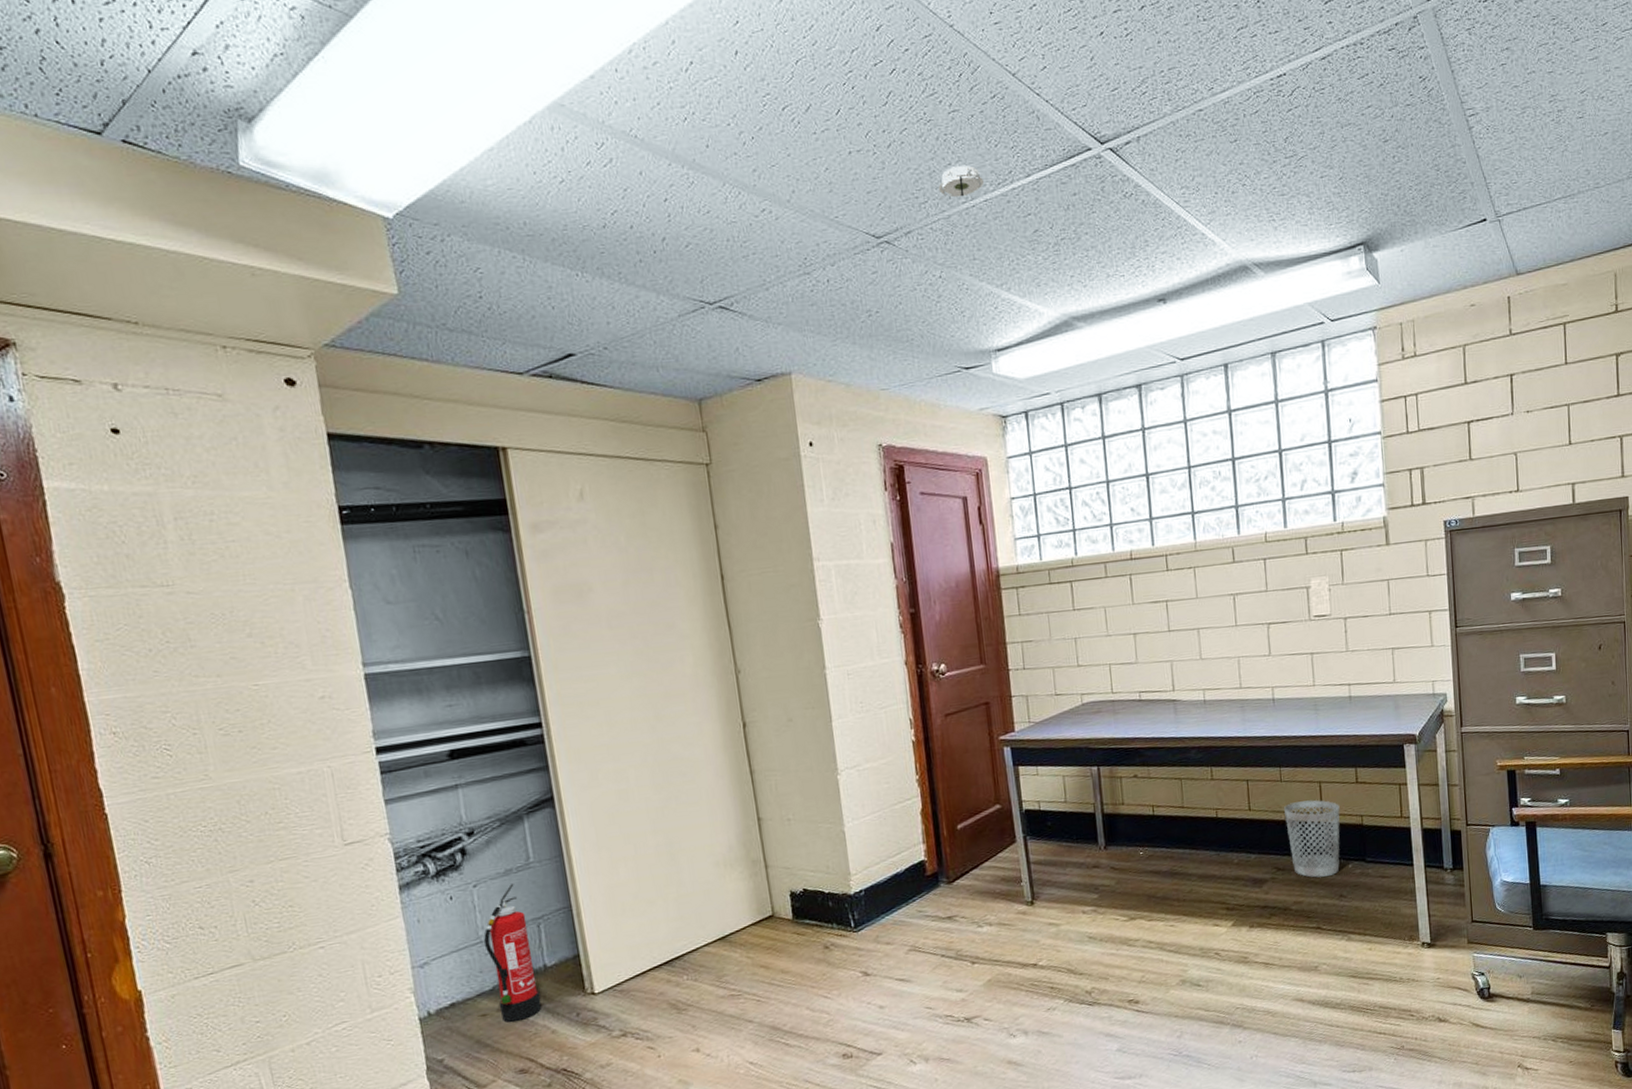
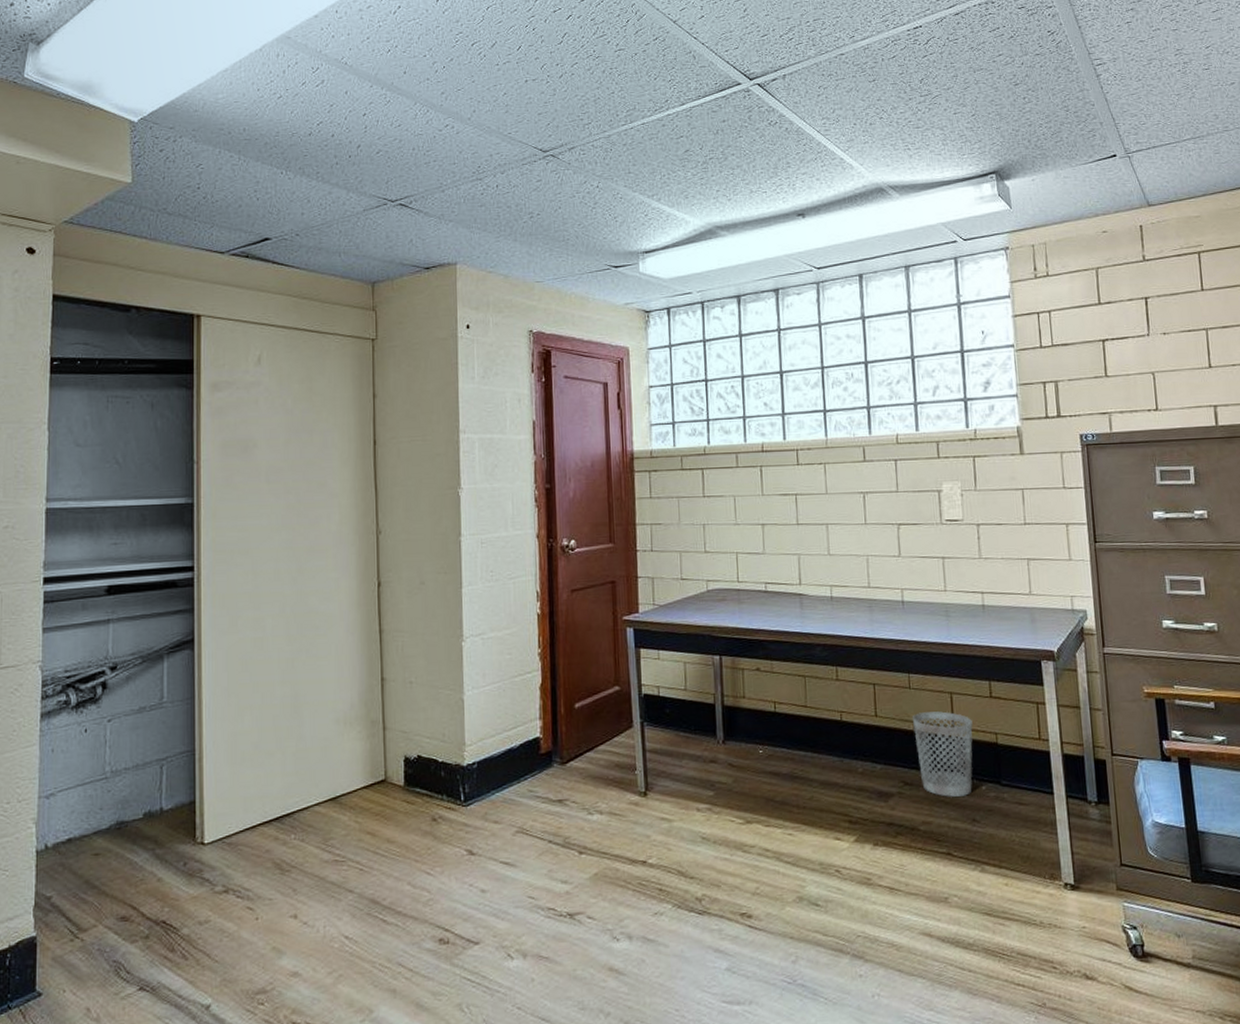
fire extinguisher: present [484,884,542,1023] -> none [109,722,152,866]
smoke detector: present [938,165,985,200] -> none [600,93,643,122]

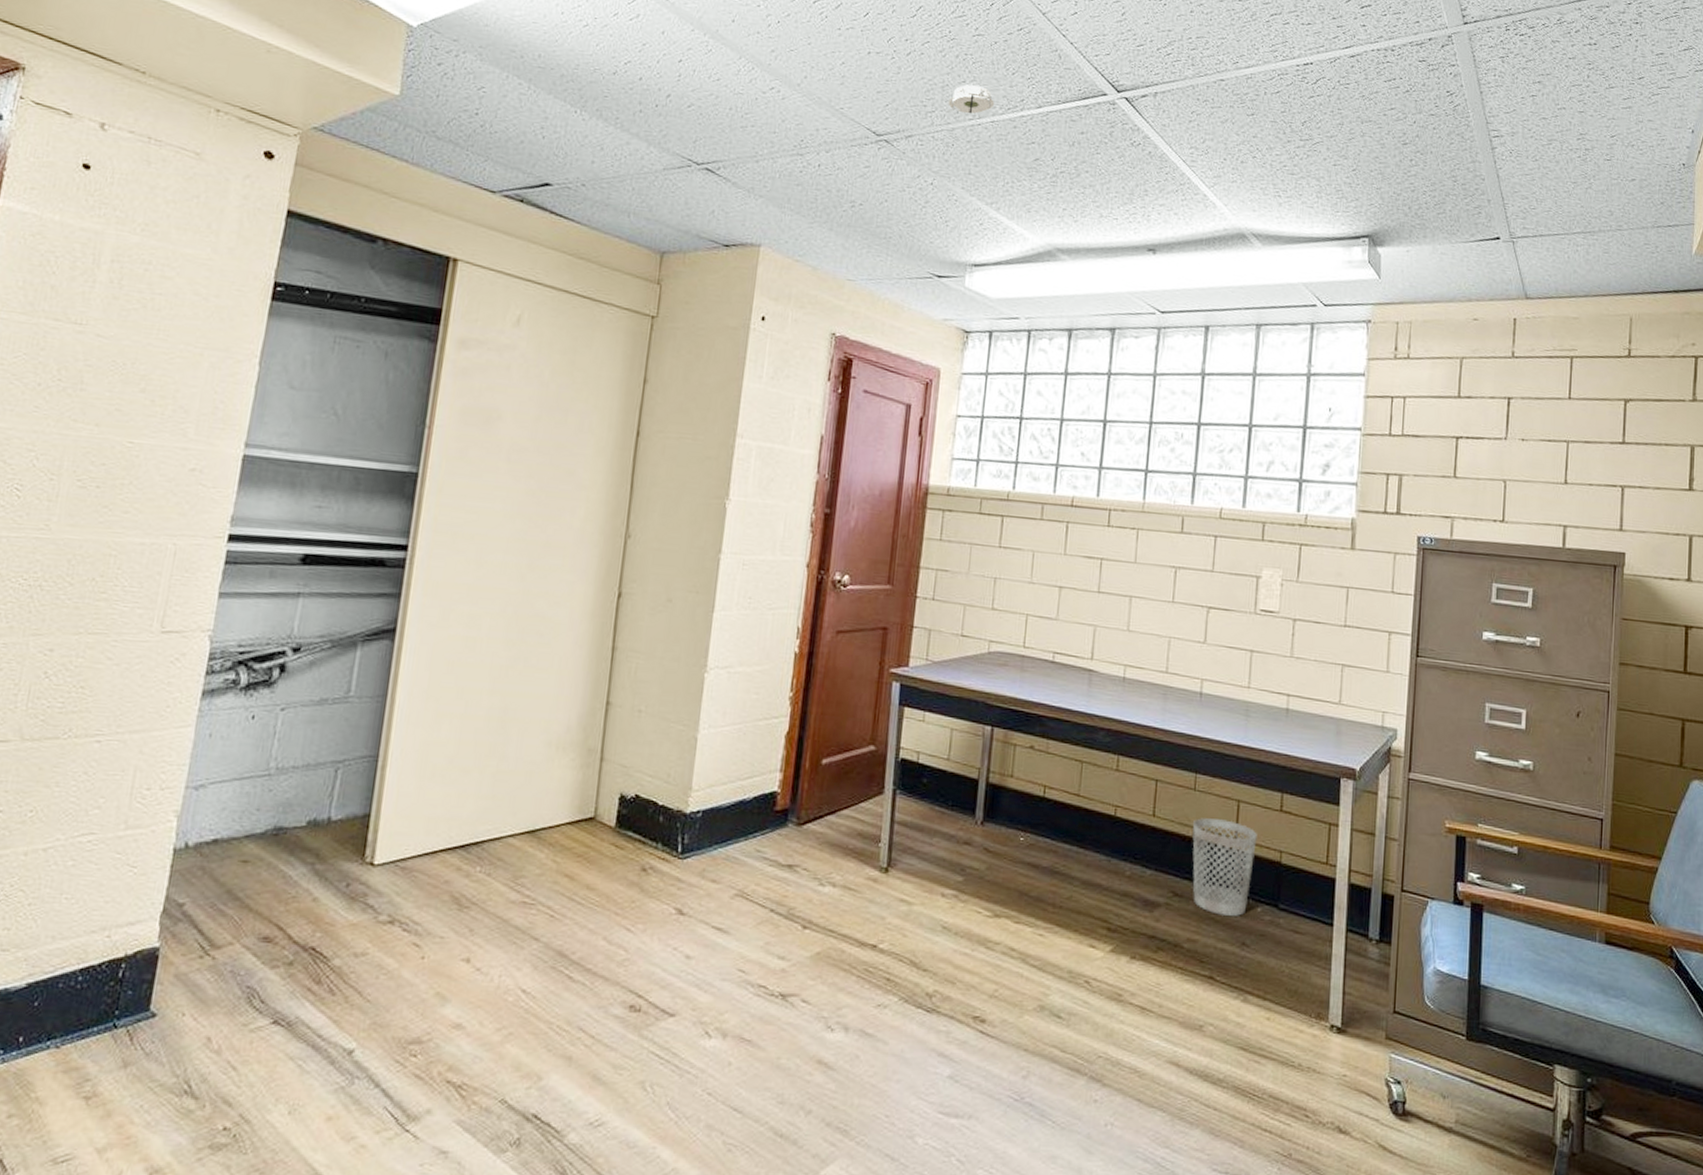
smoke detector: none [600,93,643,122] -> present [946,84,995,114]

